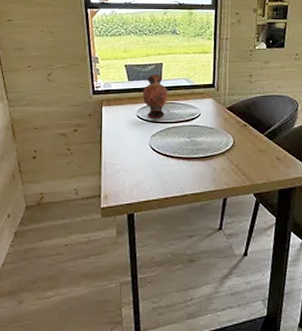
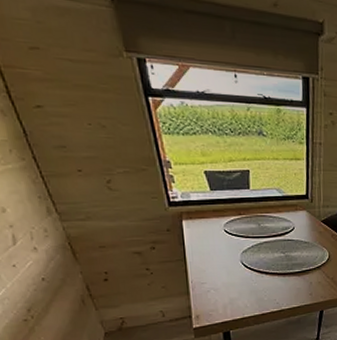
vase: present [142,74,168,119] -> none [228,182,258,234]

